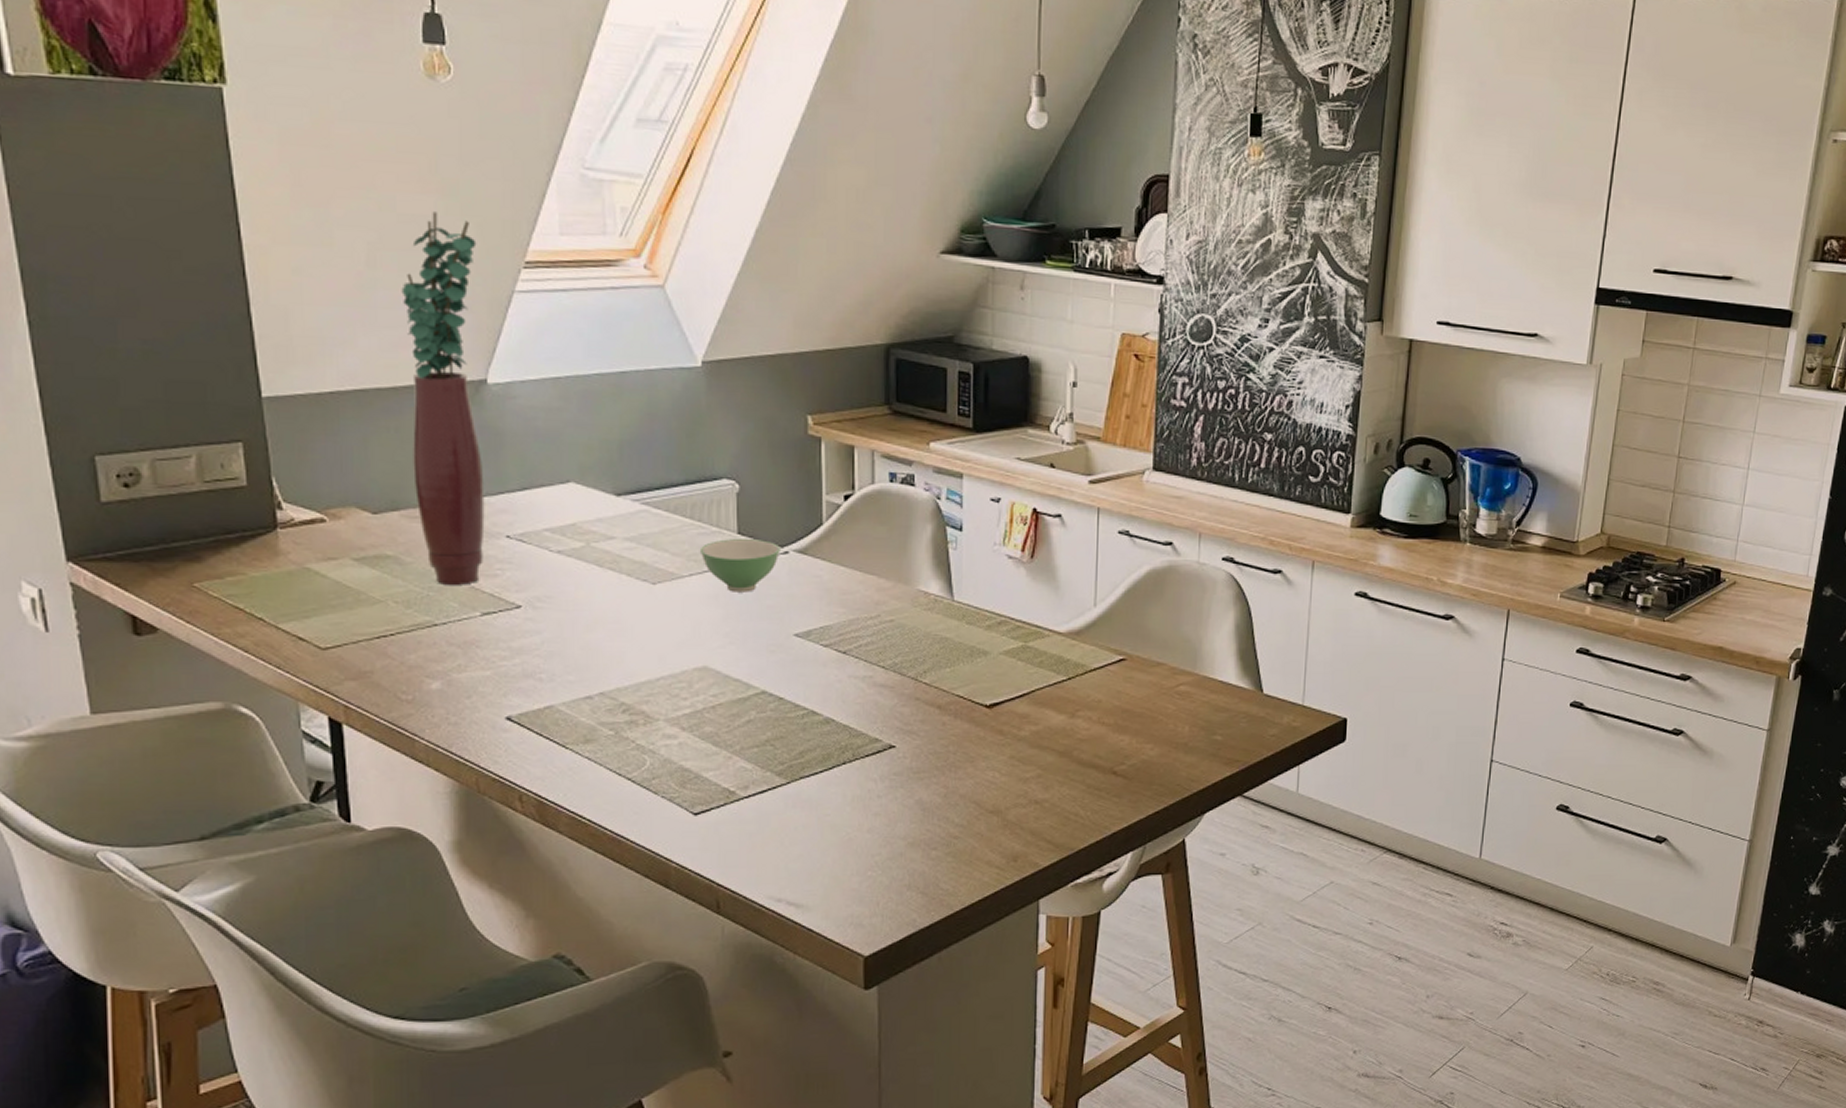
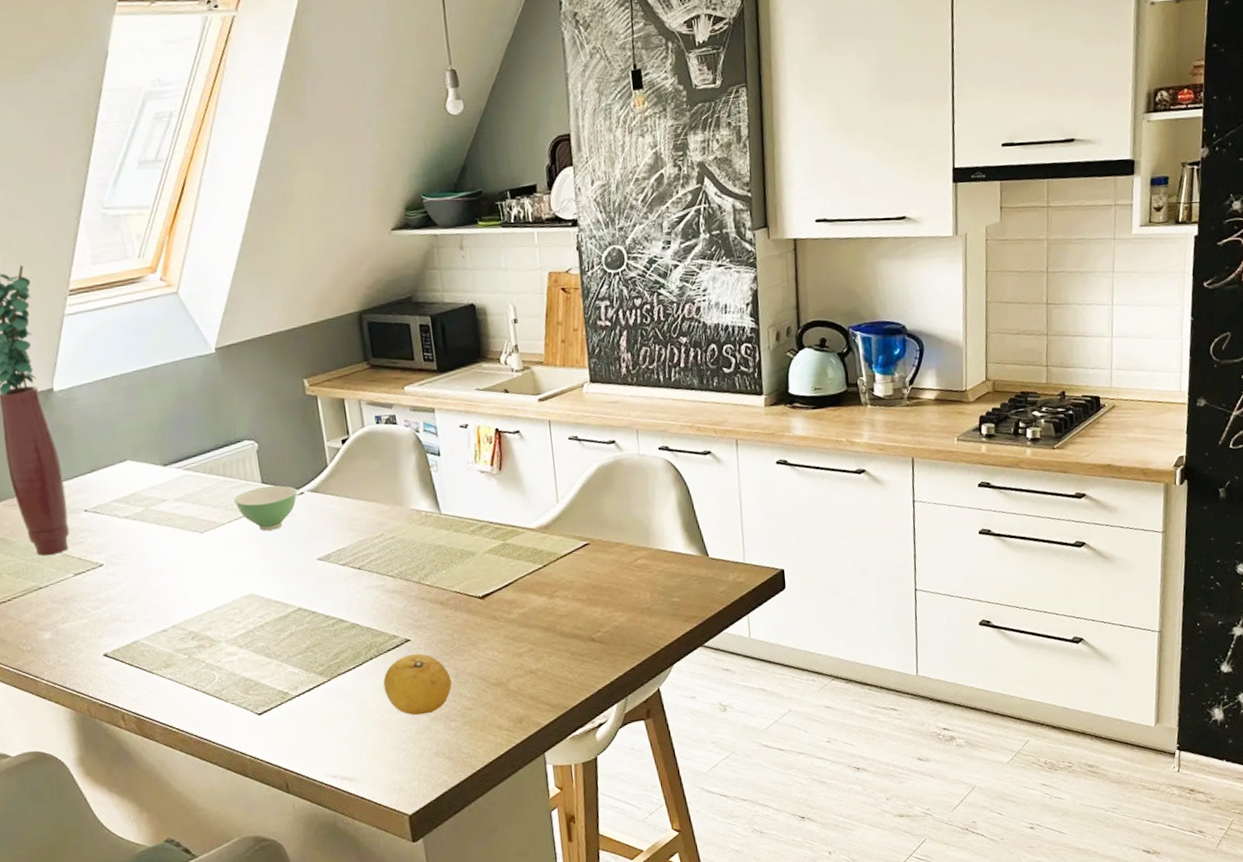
fruit: none [855,764,938,838] -> present [383,653,452,716]

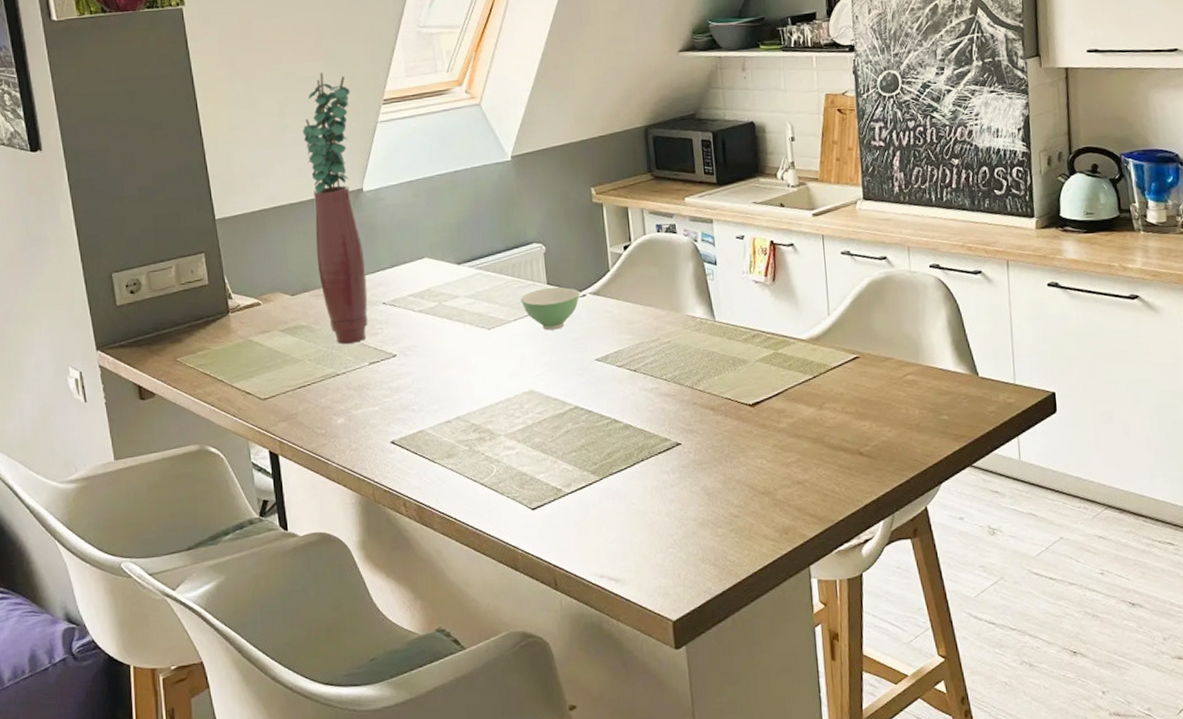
fruit: present [383,653,452,716] -> none [653,458,720,520]

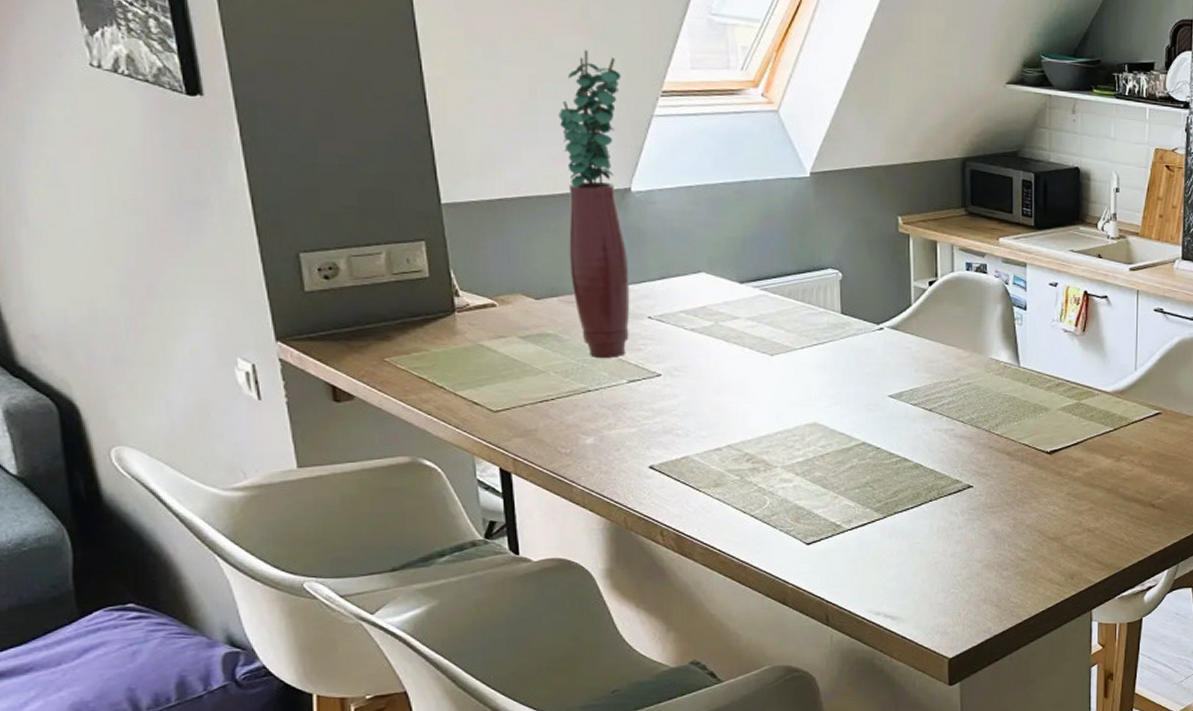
bowl: present [520,287,580,330] -> none [809,317,876,362]

